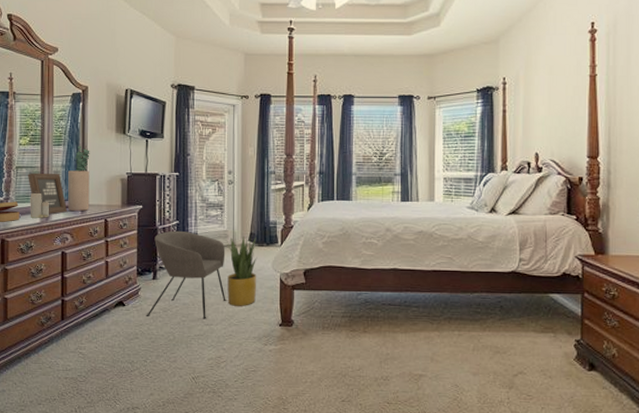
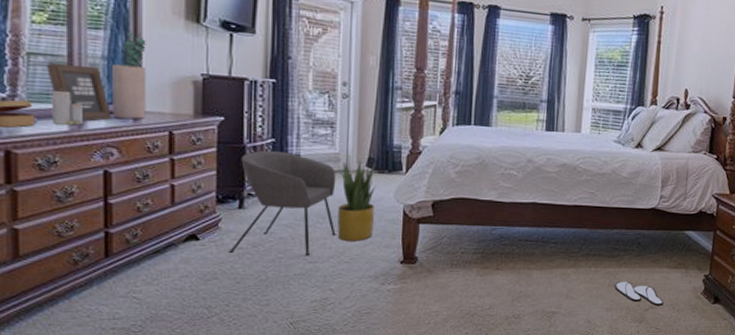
slippers: none [480,345,533,372] -> present [614,281,664,306]

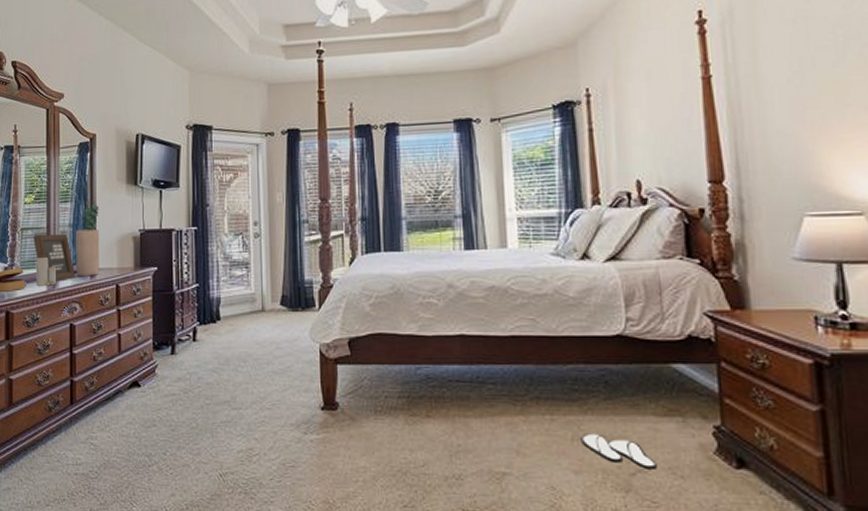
armchair: present [228,150,336,256] -> none [164,295,256,402]
planter: present [337,161,377,241] -> none [253,300,293,386]

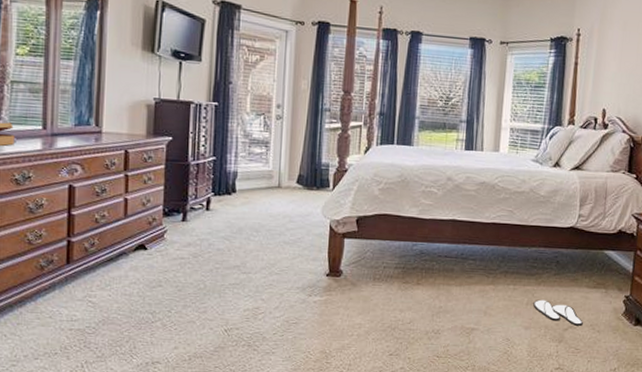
picture frame: present [33,234,75,282] -> none [26,90,77,141]
candle: present [36,255,57,286] -> none [28,112,55,145]
vase: present [76,199,99,277] -> none [78,59,109,140]

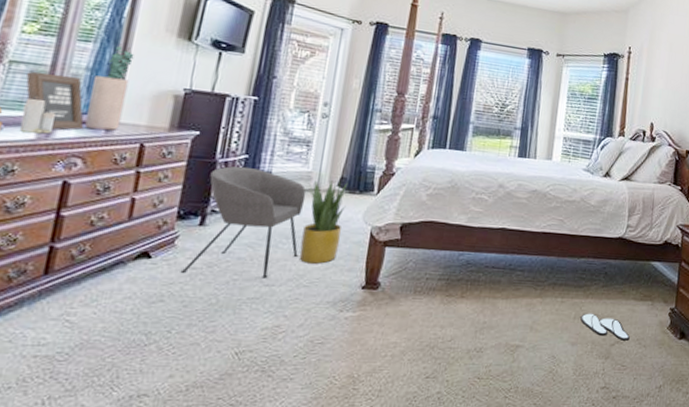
picture frame: none [26,90,77,141] -> present [26,72,84,130]
candle: none [28,112,55,145] -> present [19,96,55,134]
vase: none [78,59,109,140] -> present [84,43,134,131]
armchair: none [172,167,270,267] -> present [180,166,306,279]
planter: none [269,178,306,254] -> present [299,180,348,264]

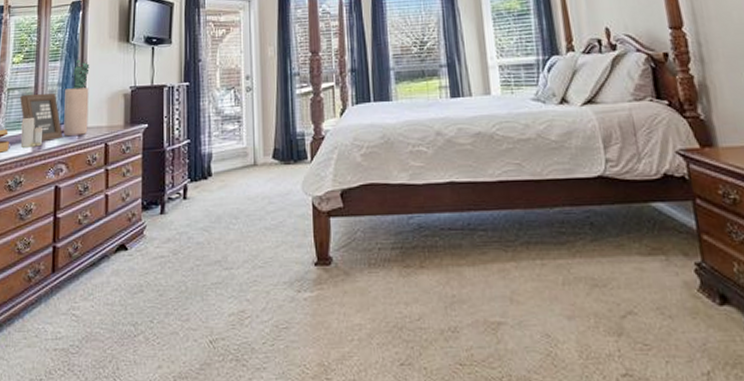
armchair: present [180,166,306,279] -> none [152,151,248,262]
planter: present [299,180,348,264] -> none [245,153,285,242]
slippers: present [580,313,630,341] -> none [571,276,646,310]

